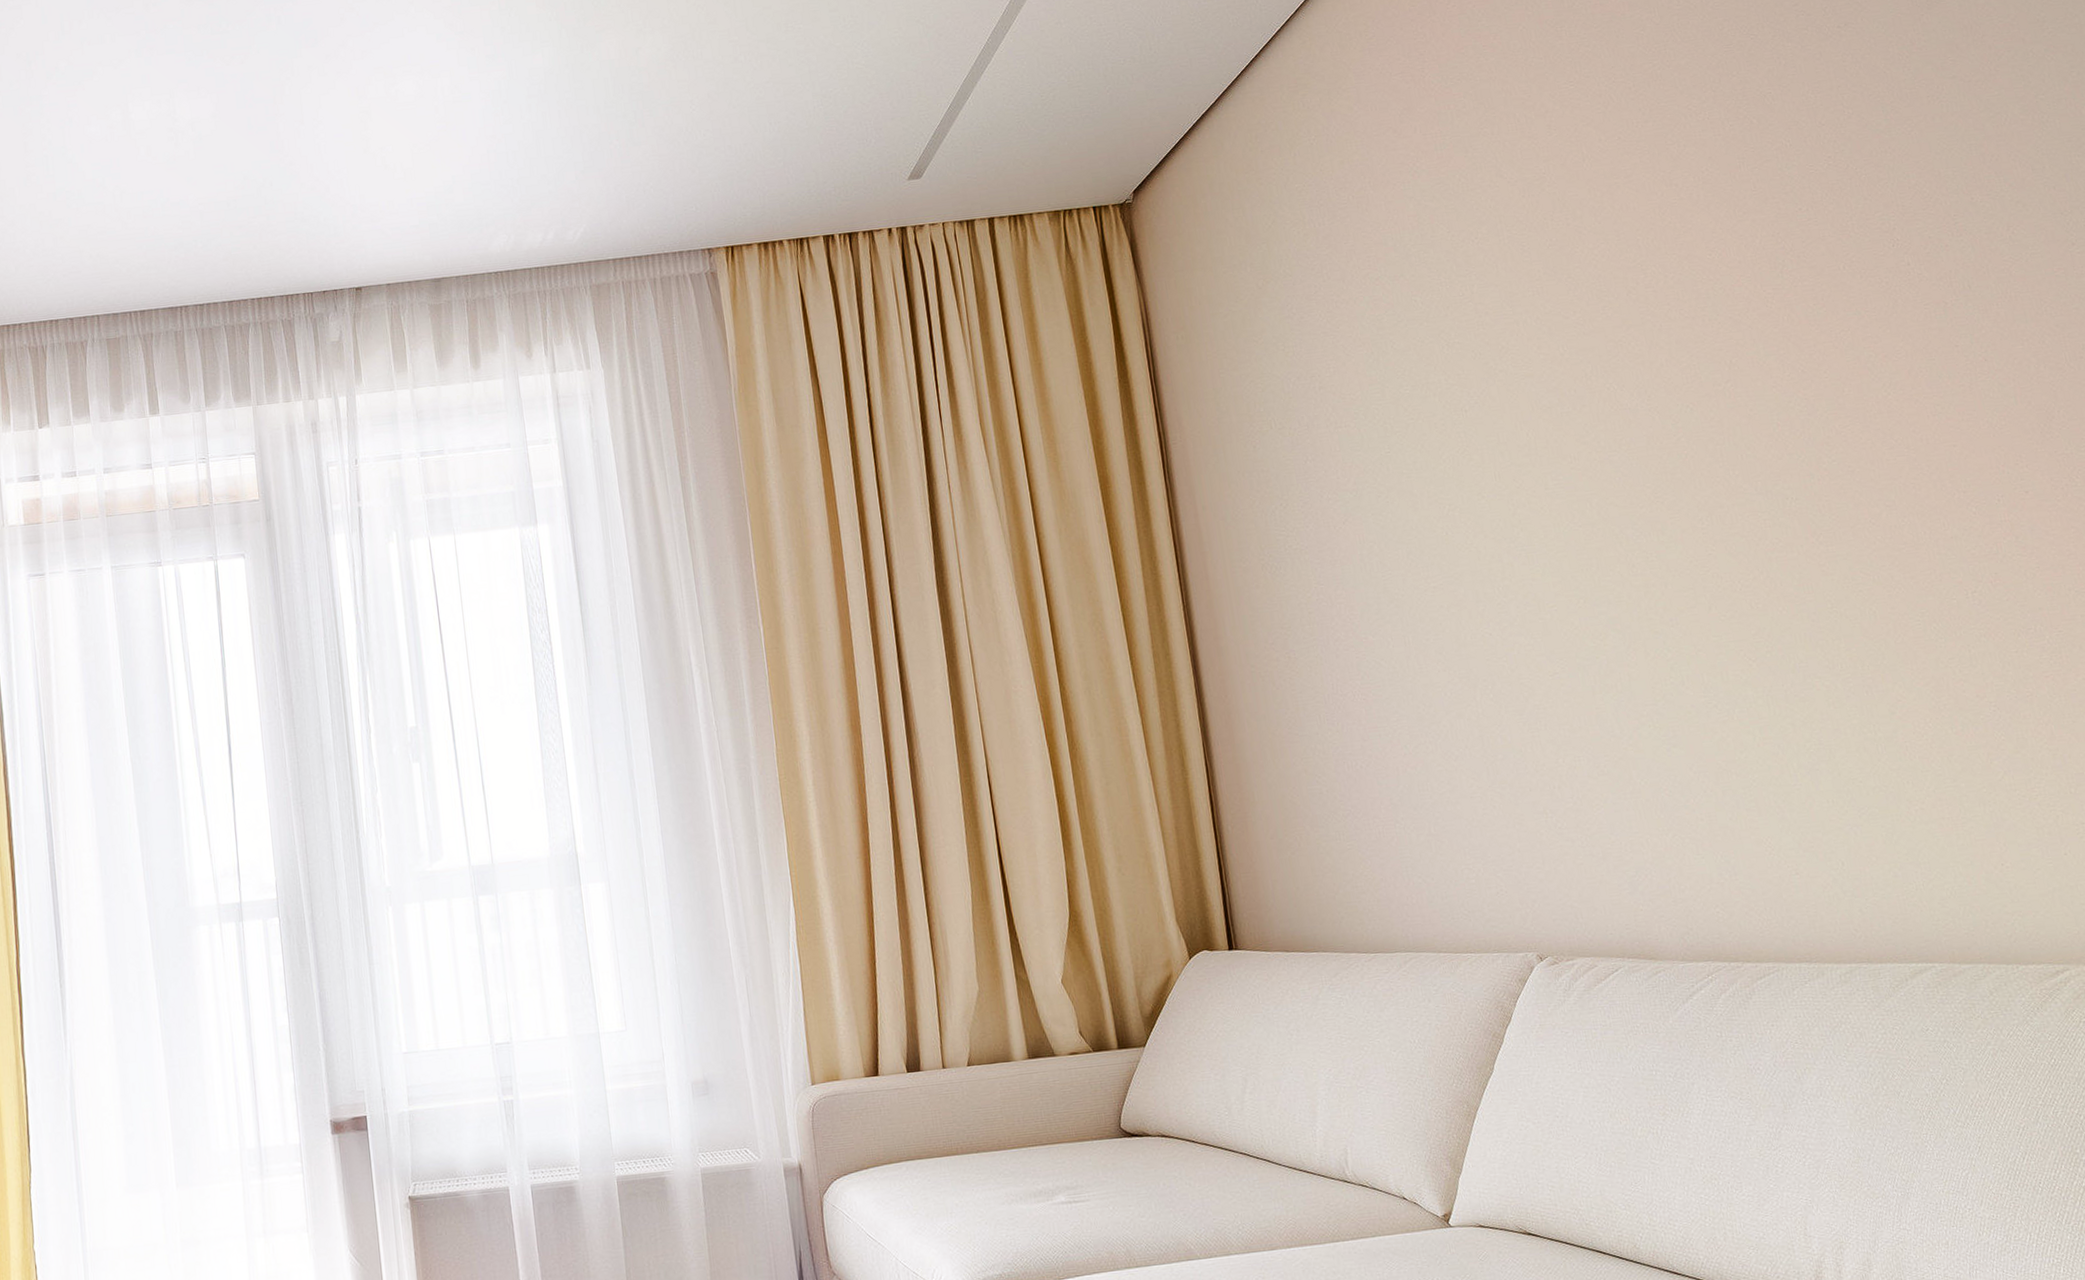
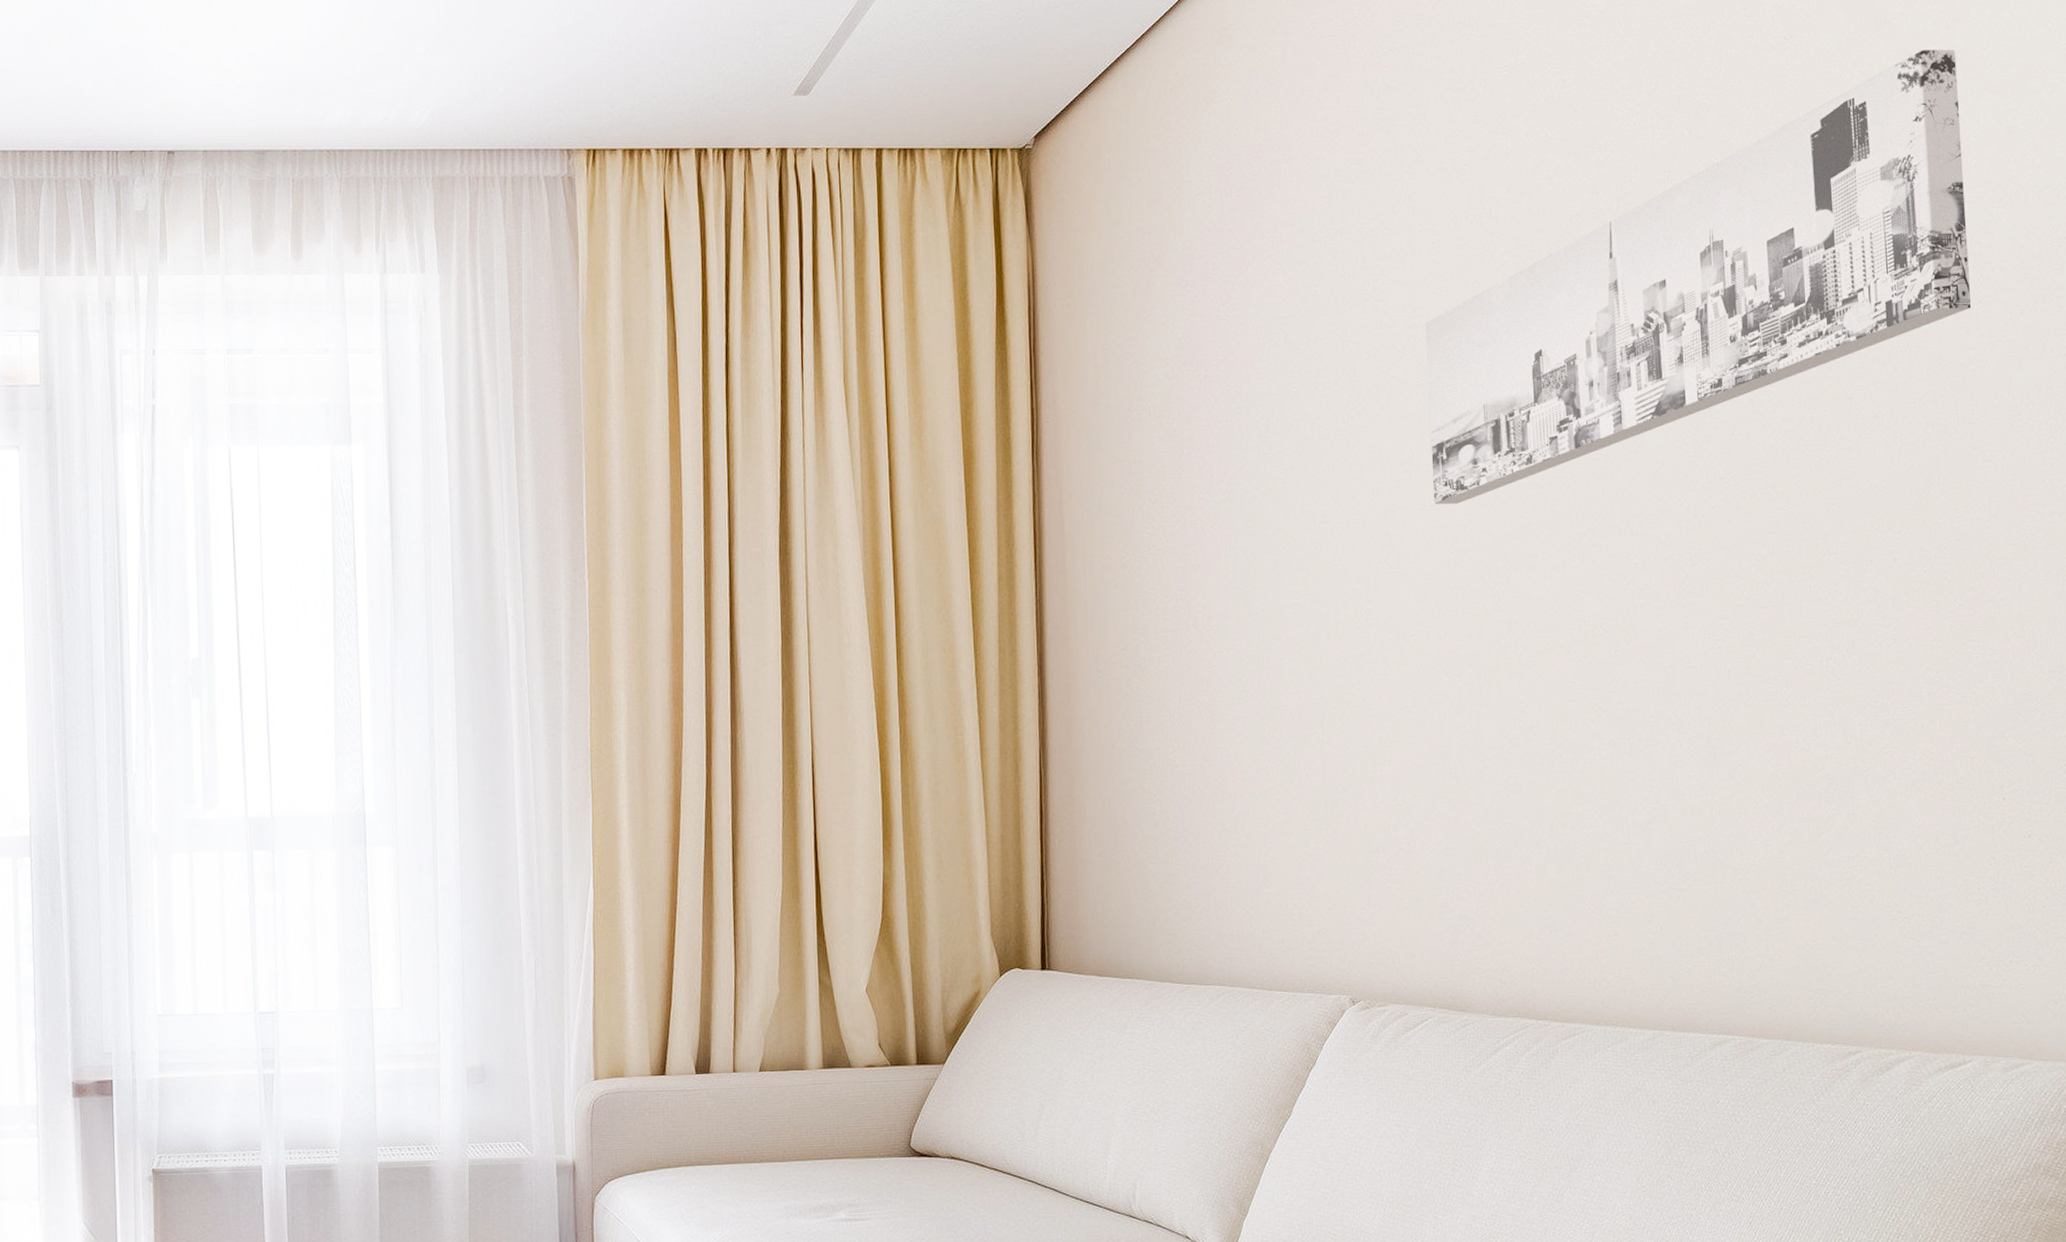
wall art: none [1526,18,2066,483] -> present [1426,50,1972,504]

